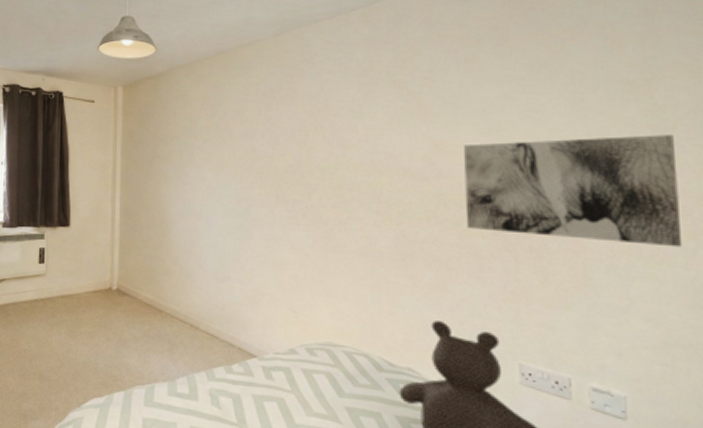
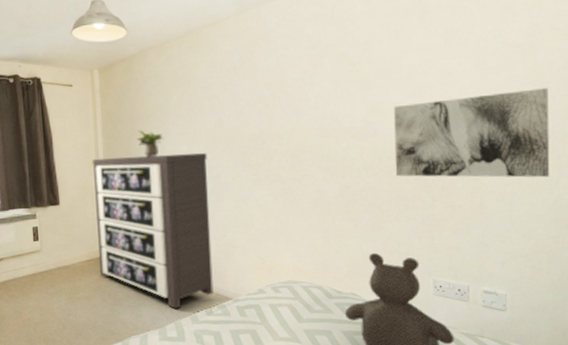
dresser: none [107,180,235,360] -> present [92,153,213,309]
potted plant: none [159,153,188,183] -> present [137,130,164,158]

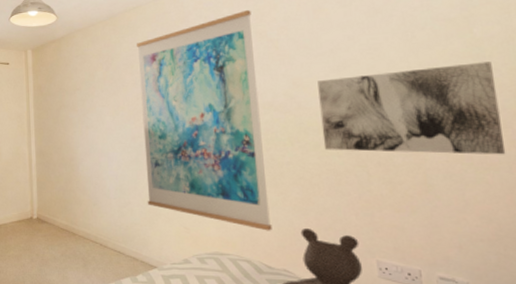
dresser: present [92,153,213,309] -> none [24,124,138,273]
potted plant: present [137,130,164,158] -> none [65,102,89,127]
wall art: none [216,28,343,258] -> present [137,9,272,231]

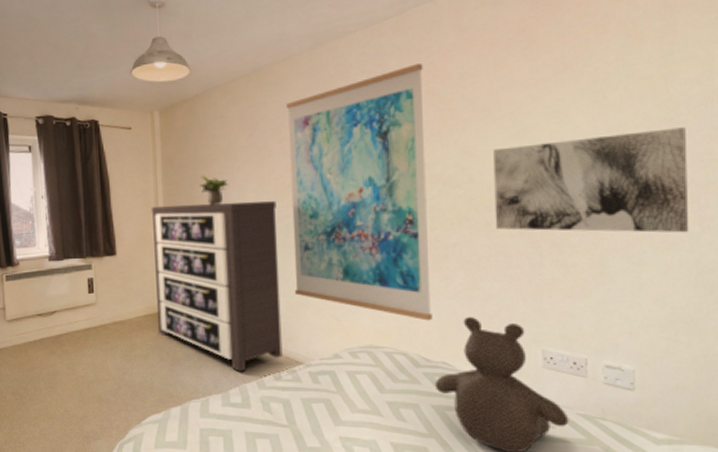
dresser: none [24,124,138,273] -> present [151,201,283,372]
potted plant: none [65,102,89,127] -> present [200,176,229,206]

